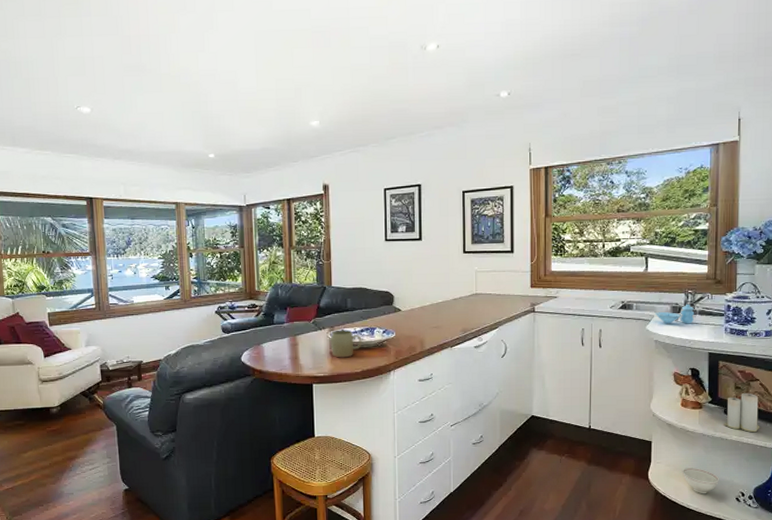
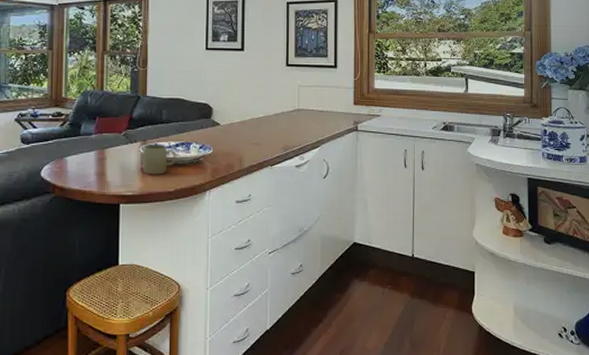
soap dispenser: present [654,304,695,325] -> none [475,127,514,148]
bowl: present [681,467,720,494] -> none [505,300,542,330]
candle: present [724,392,760,433] -> none [544,219,579,263]

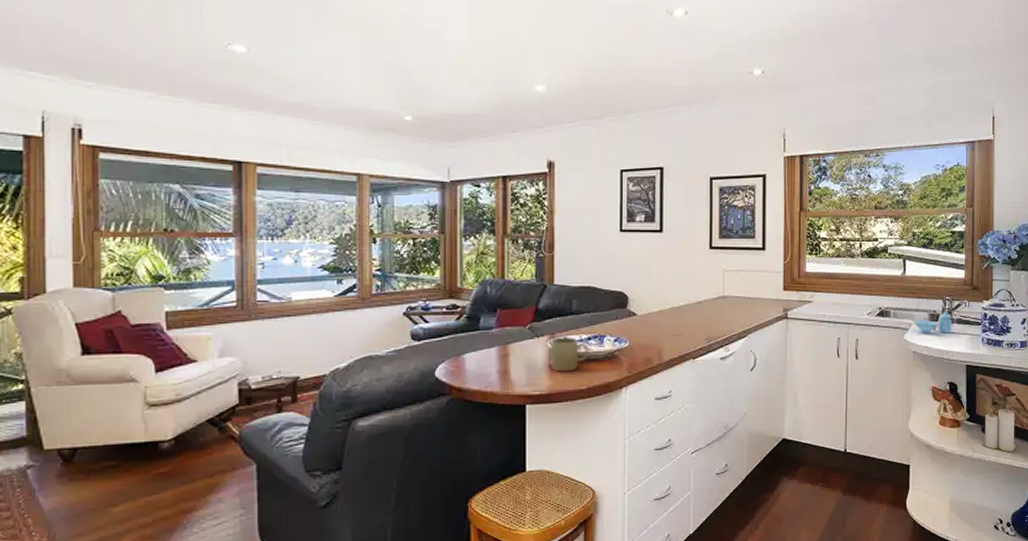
soap dispenser: none [475,127,514,148] -> present [912,311,953,334]
candle: none [544,219,579,263] -> present [982,407,1017,453]

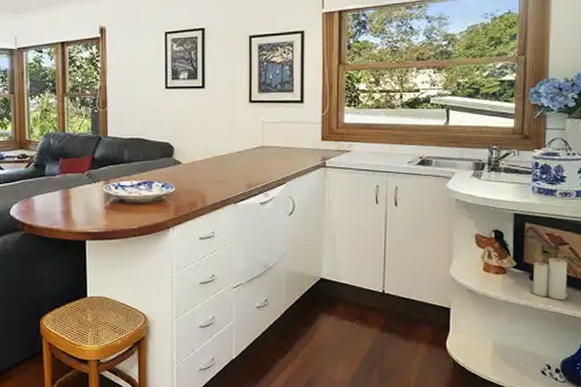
mug: present [549,337,589,372] -> none [105,183,139,213]
soap dispenser: present [912,311,953,334] -> none [455,160,500,183]

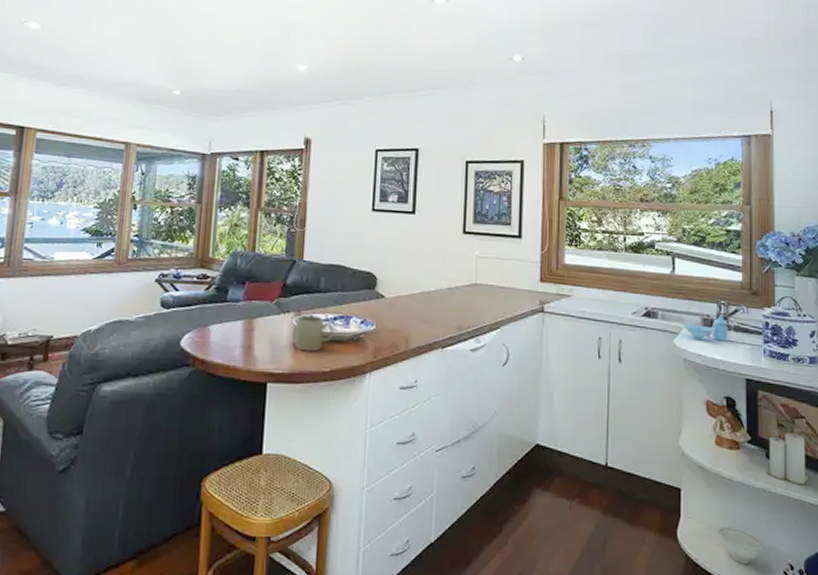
mug: none [105,183,139,213] -> present [294,315,334,352]
soap dispenser: none [455,160,500,183] -> present [682,316,729,342]
bowl: none [482,337,524,366] -> present [717,526,764,565]

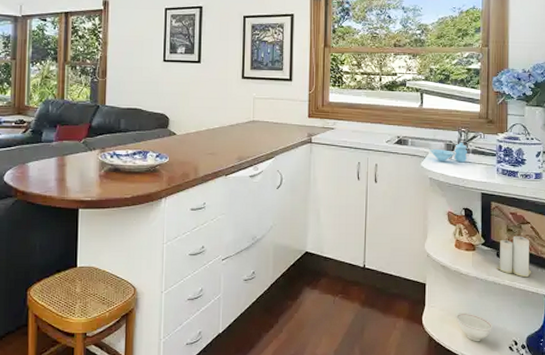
mug: present [294,315,334,352] -> none [100,151,134,182]

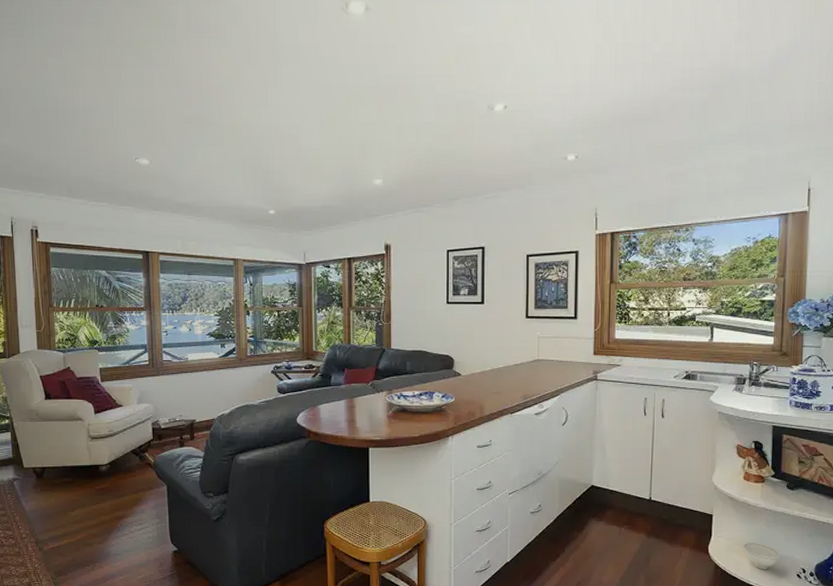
soap dispenser: present [429,142,468,163] -> none [718,375,760,396]
candle: present [496,235,532,278] -> none [786,466,823,508]

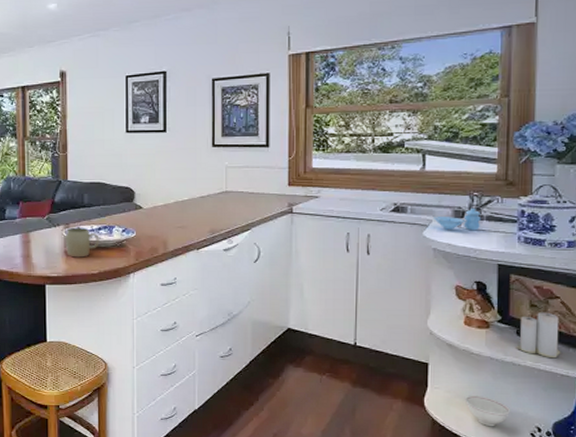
mug: none [388,393,421,422] -> present [65,227,100,258]
soap dispenser: none [718,375,760,396] -> present [432,207,481,231]
candle: none [786,466,823,508] -> present [516,311,561,359]

